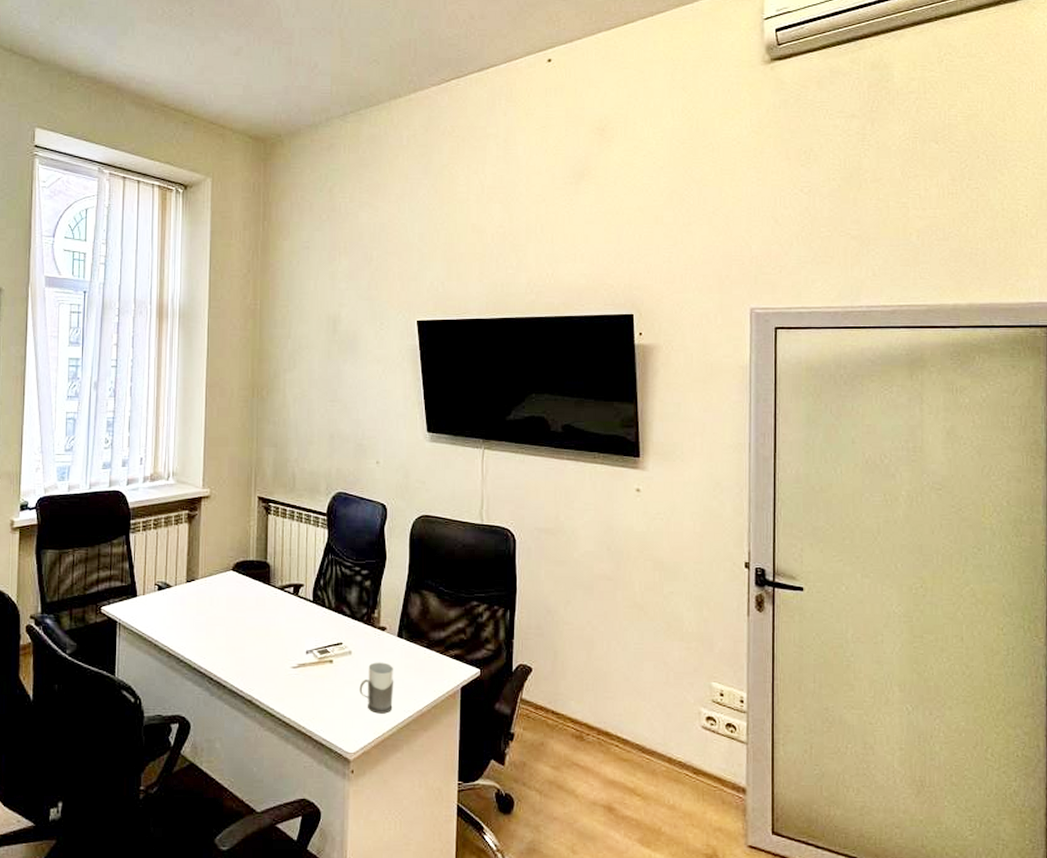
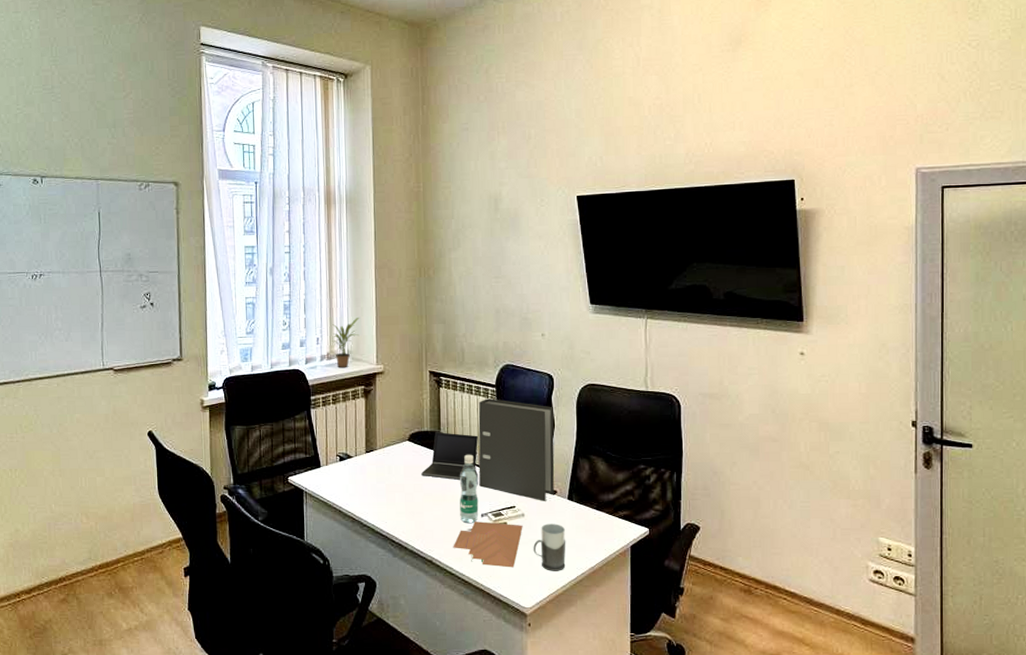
potted plant: none [155,438,188,491] -> present [331,318,360,368]
laptop computer: none [245,562,307,613] -> present [421,432,479,480]
papers: none [275,659,350,709] -> present [453,521,523,568]
bottle: none [284,586,305,661] -> present [459,454,479,524]
binder: none [305,527,387,638] -> present [478,398,555,501]

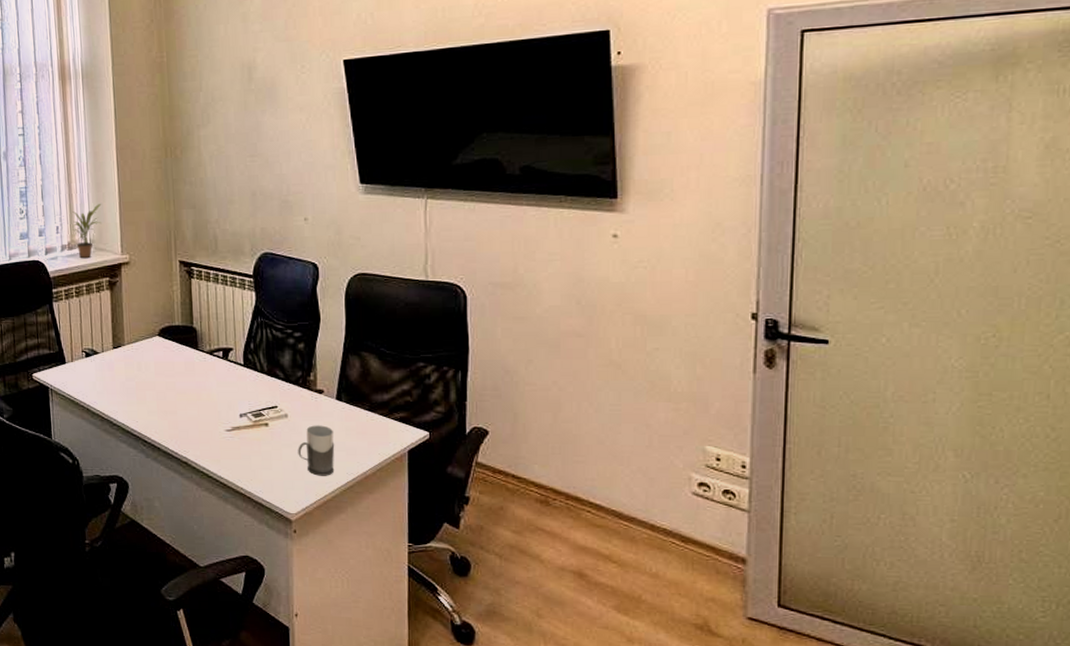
laptop computer: present [421,432,479,480] -> none [173,326,236,377]
papers: present [453,521,523,568] -> none [210,422,286,471]
bottle: present [459,454,479,524] -> none [215,350,237,424]
binder: present [478,398,555,501] -> none [234,290,321,401]

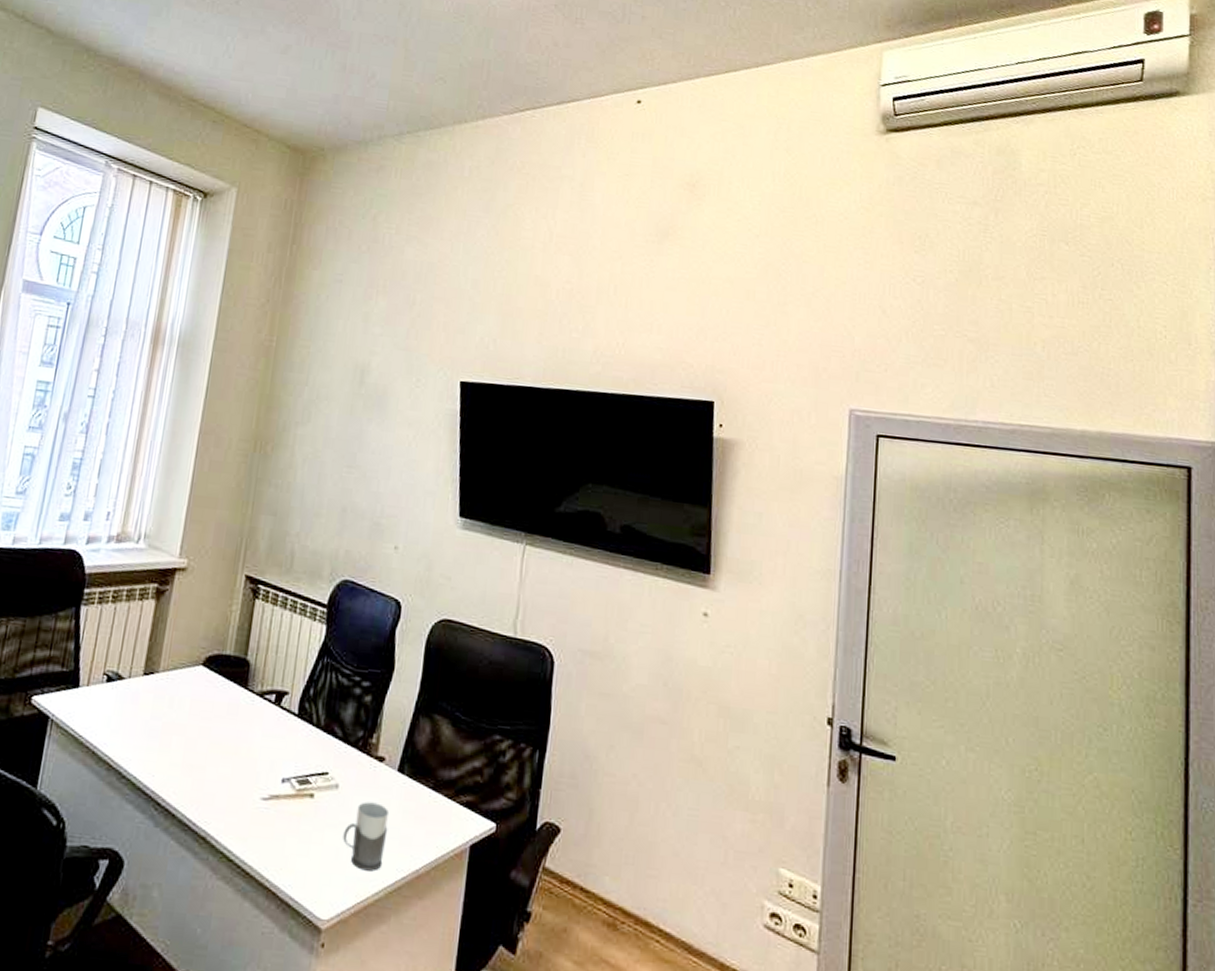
potted plant: present [72,204,102,259] -> none [123,493,169,557]

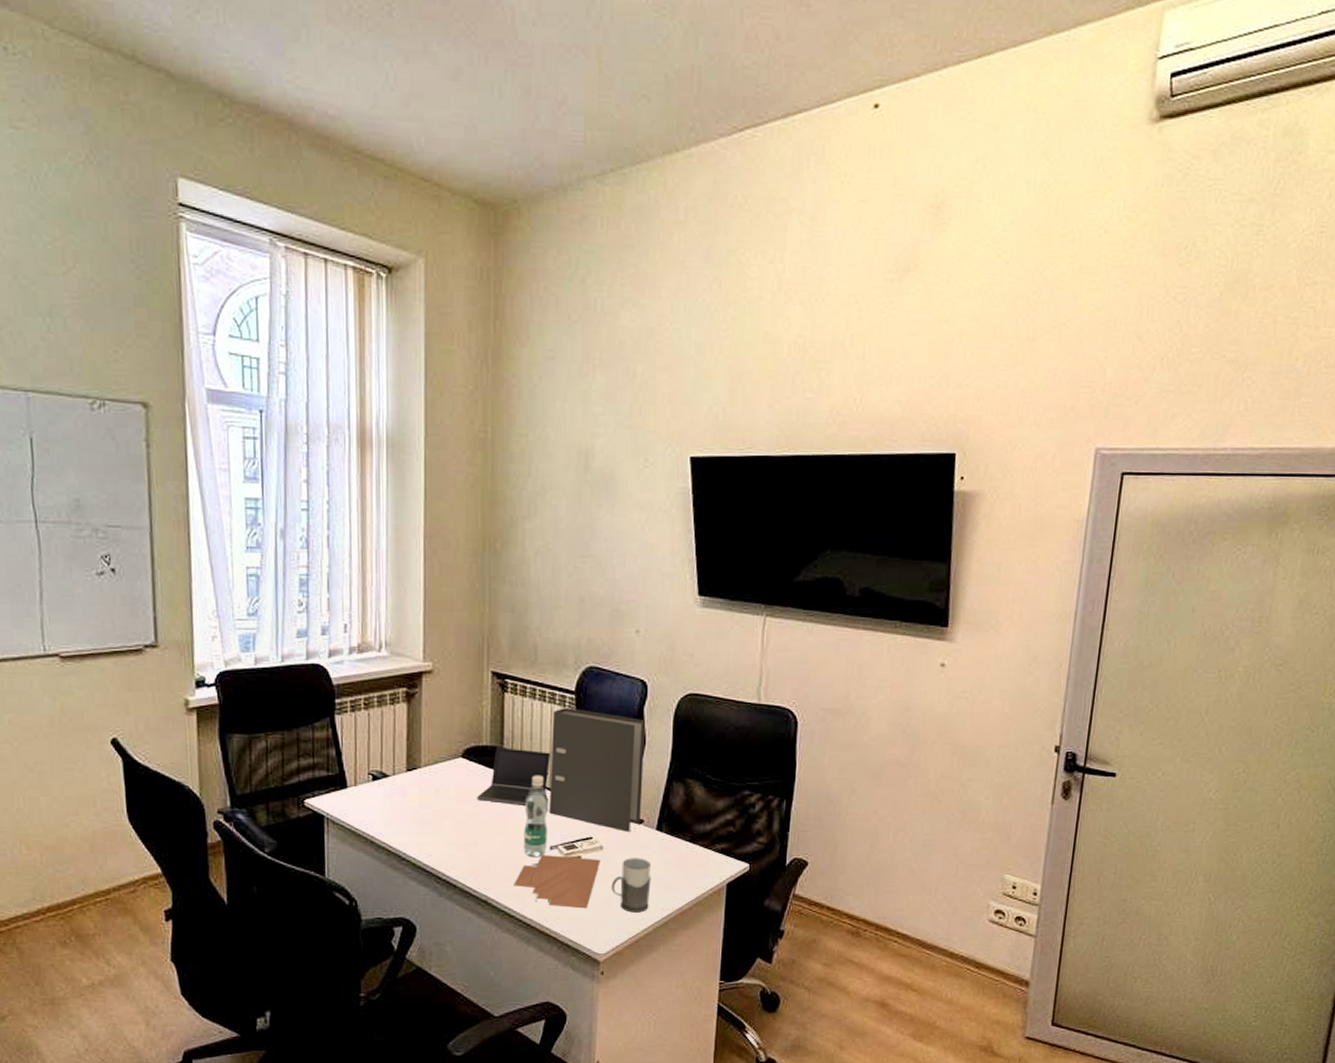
laptop computer: none [212,658,296,727] -> present [477,747,551,805]
papers: none [237,788,335,860] -> present [514,855,601,909]
bottle: none [253,693,287,791] -> present [524,775,549,858]
binder: none [285,621,397,770] -> present [549,708,646,832]

